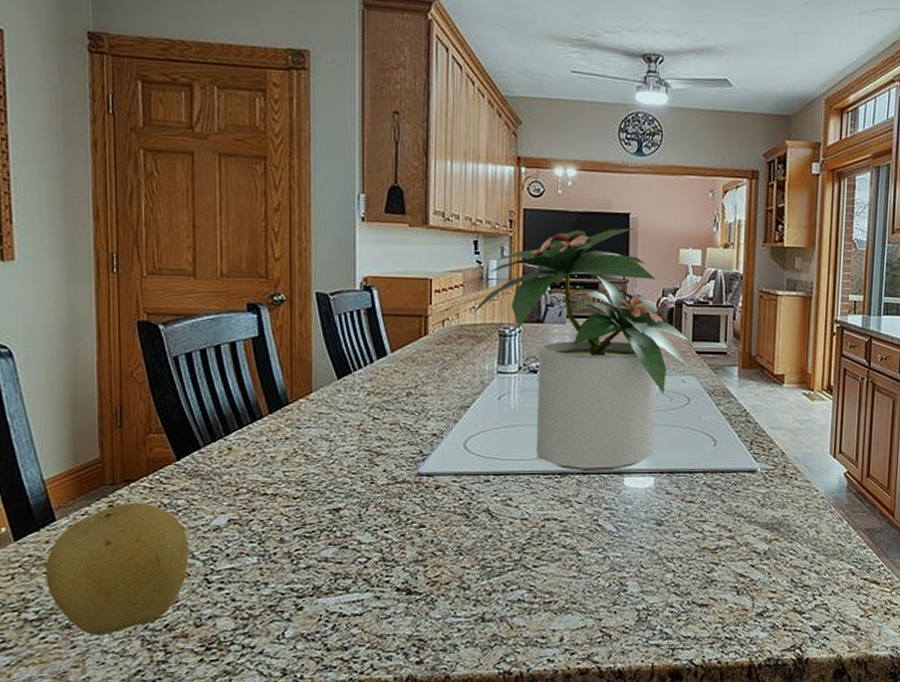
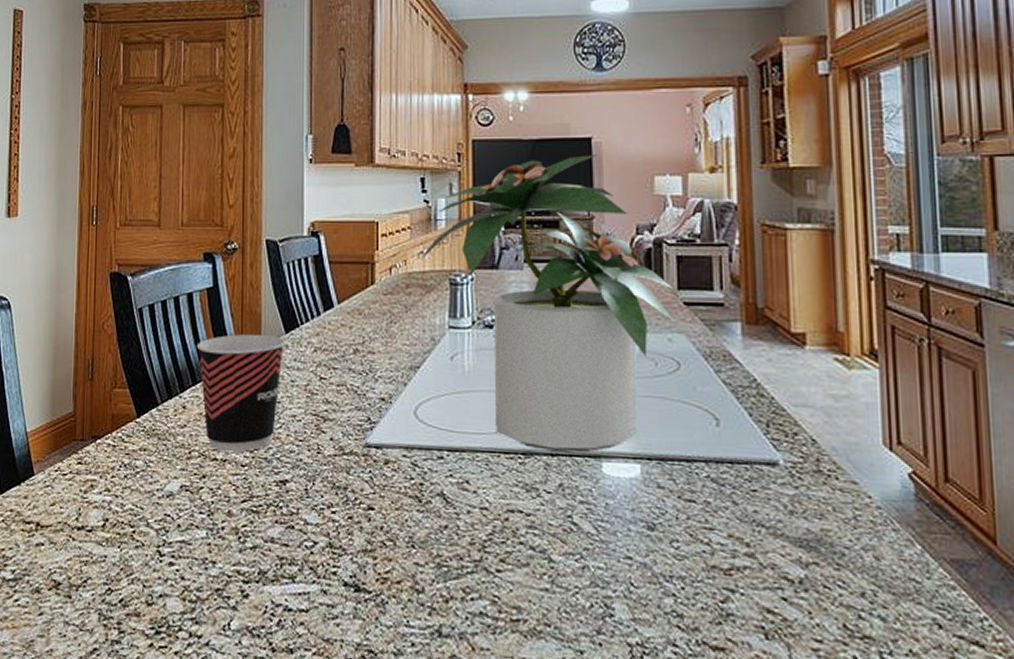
fruit: present [45,503,189,635] -> none [22,461,144,603]
cup: none [241,380,337,487] -> present [196,334,285,453]

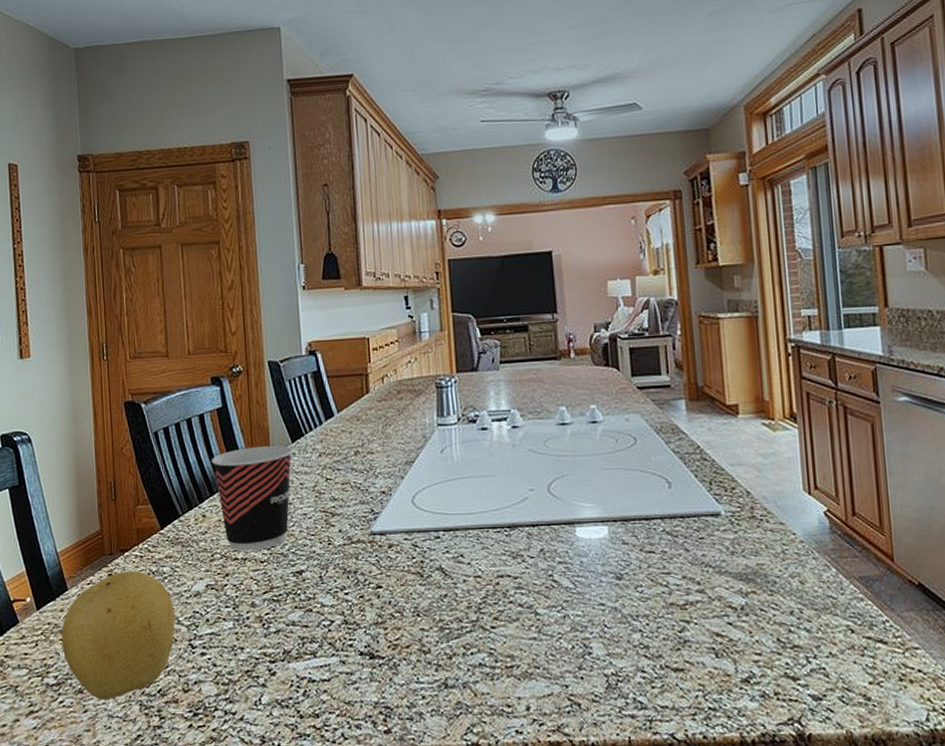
fruit: none [22,461,144,603] -> present [61,571,175,699]
potted plant: present [420,155,676,453] -> none [408,266,631,523]

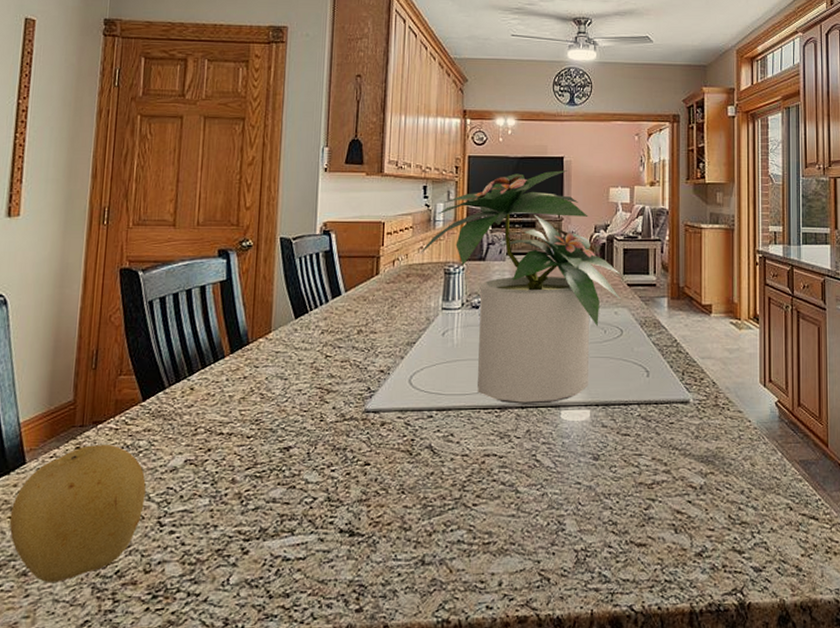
cup: present [211,445,292,552] -> none [207,320,294,426]
potted plant: none [408,266,631,523] -> present [419,170,621,405]

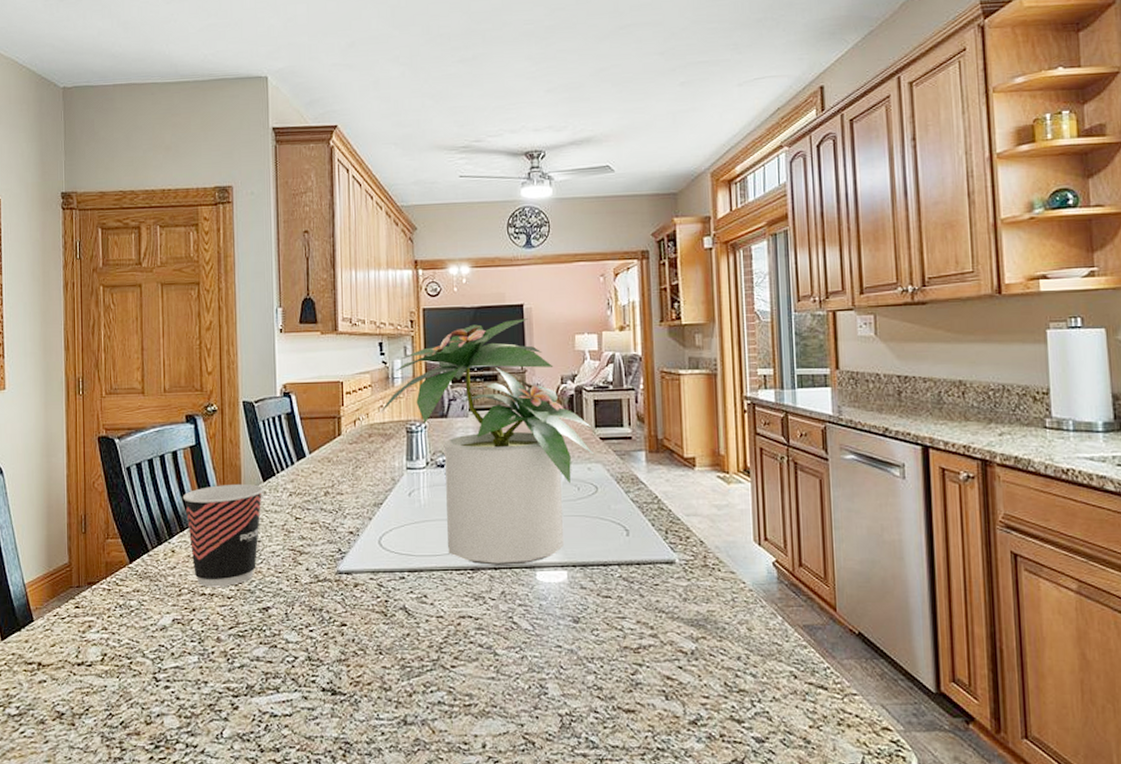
fruit: present [9,445,146,582] -> none [25,604,140,730]
cup: none [207,320,294,426] -> present [182,483,263,587]

